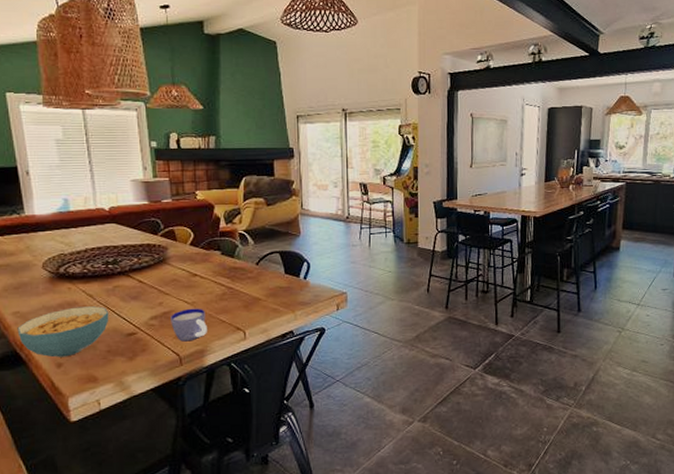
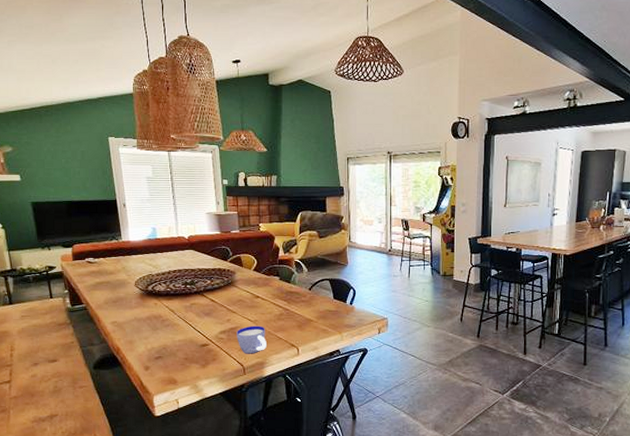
cereal bowl: present [17,306,109,357] -> none [115,320,187,362]

